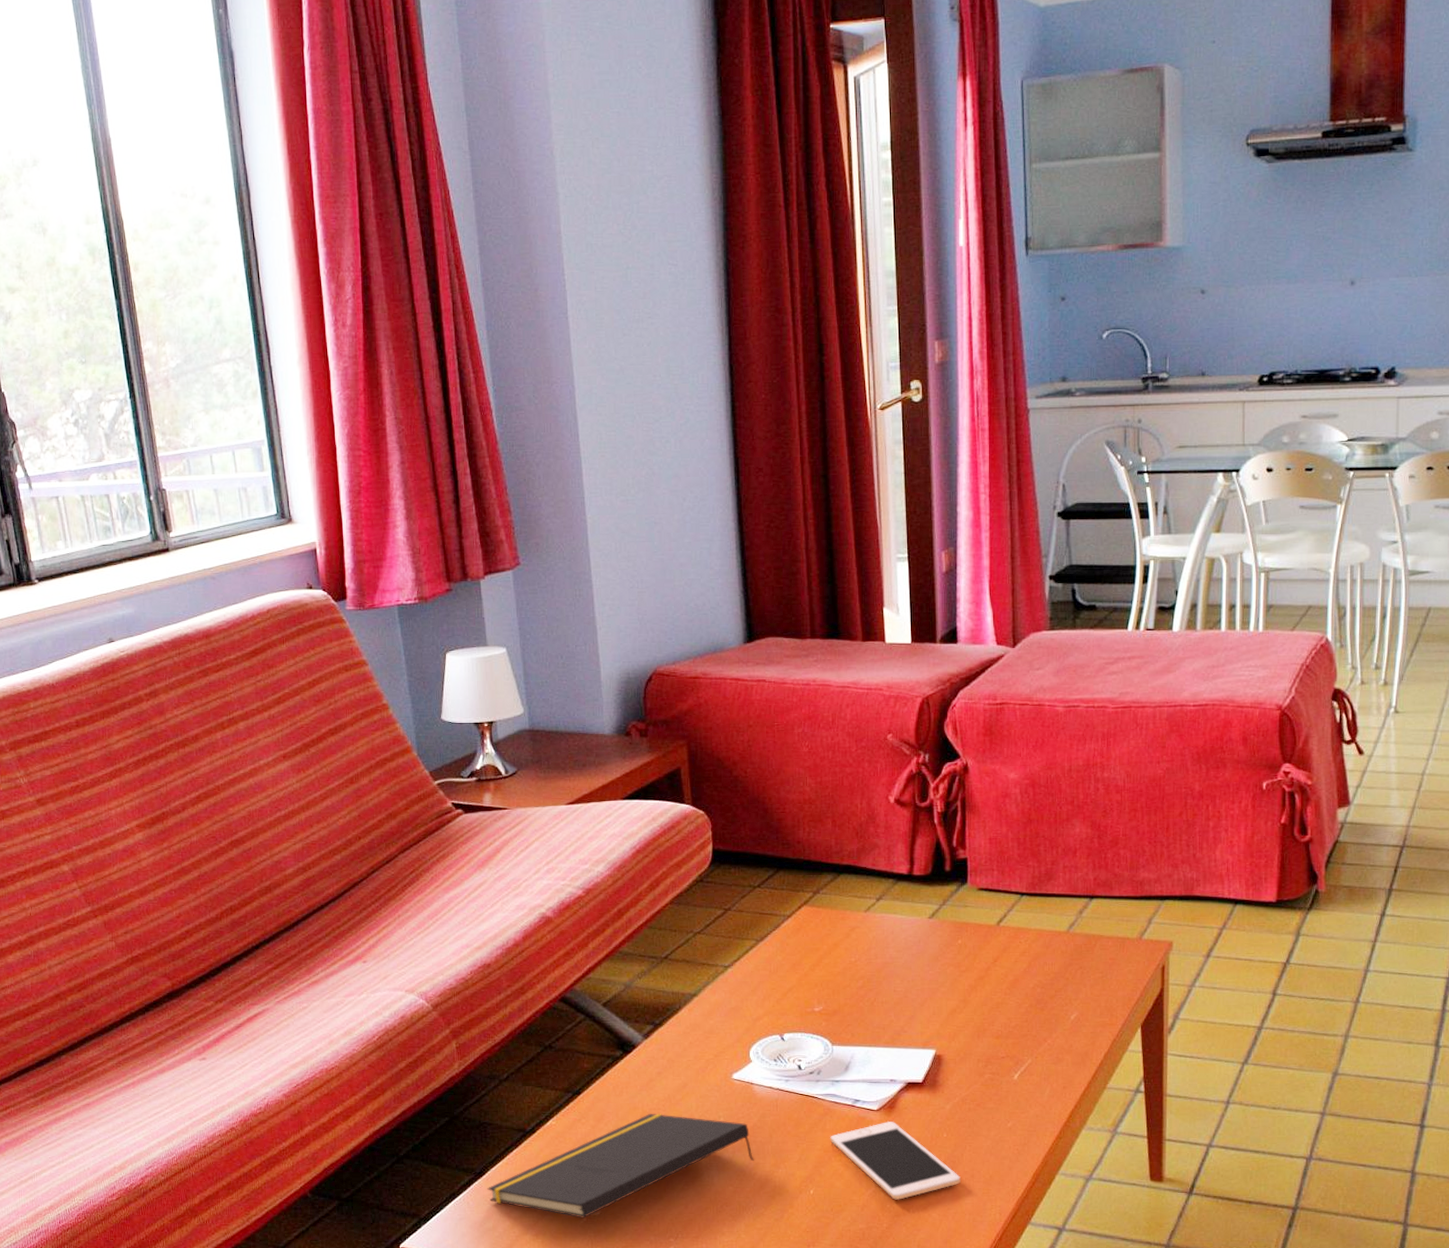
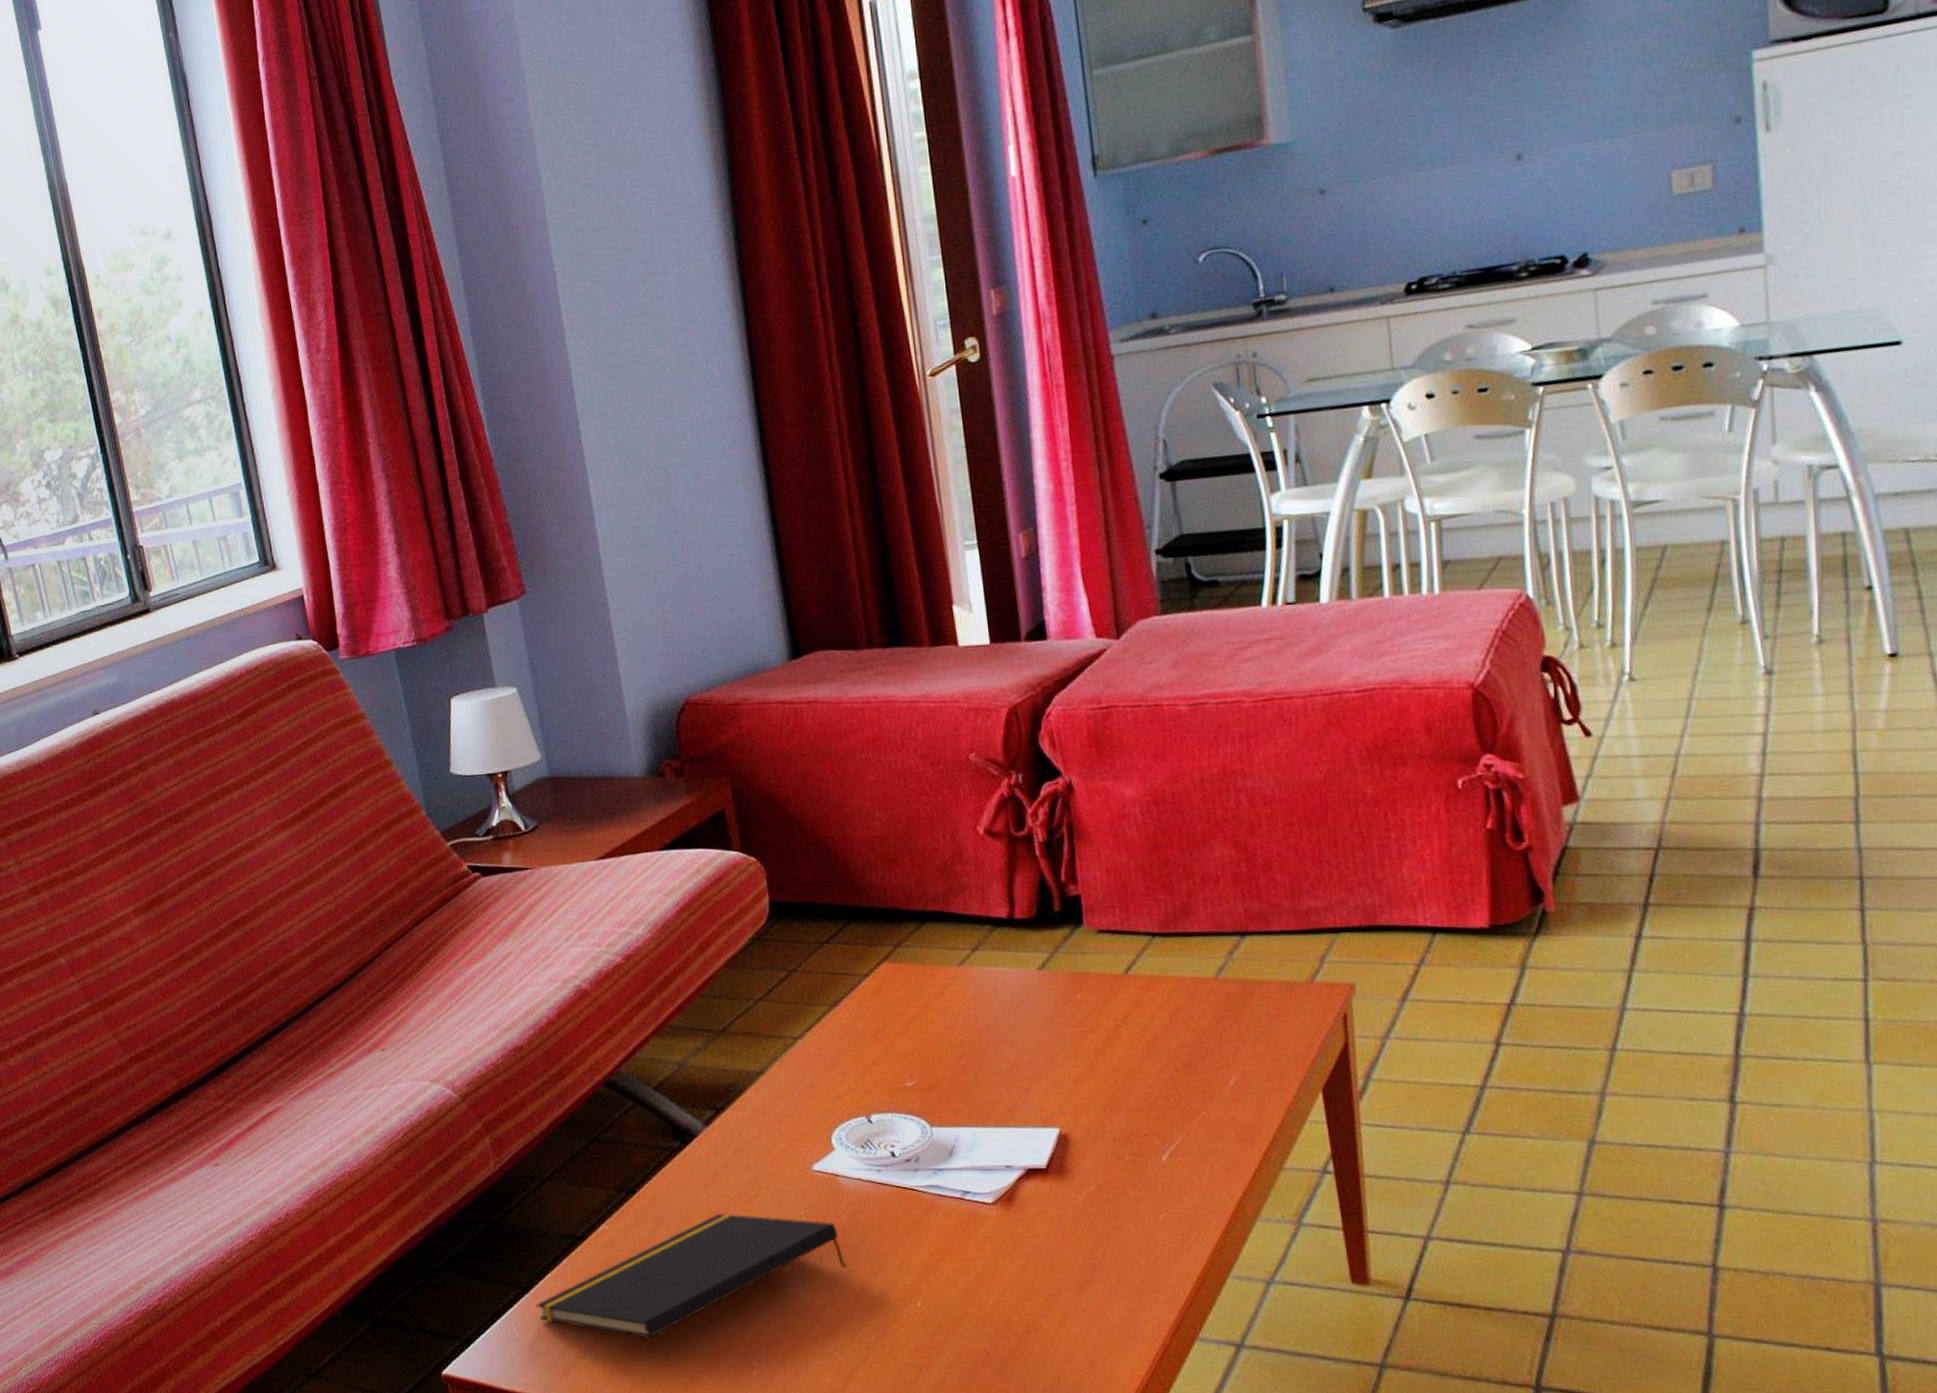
cell phone: present [830,1121,961,1200] -> none [937,1216,1104,1312]

